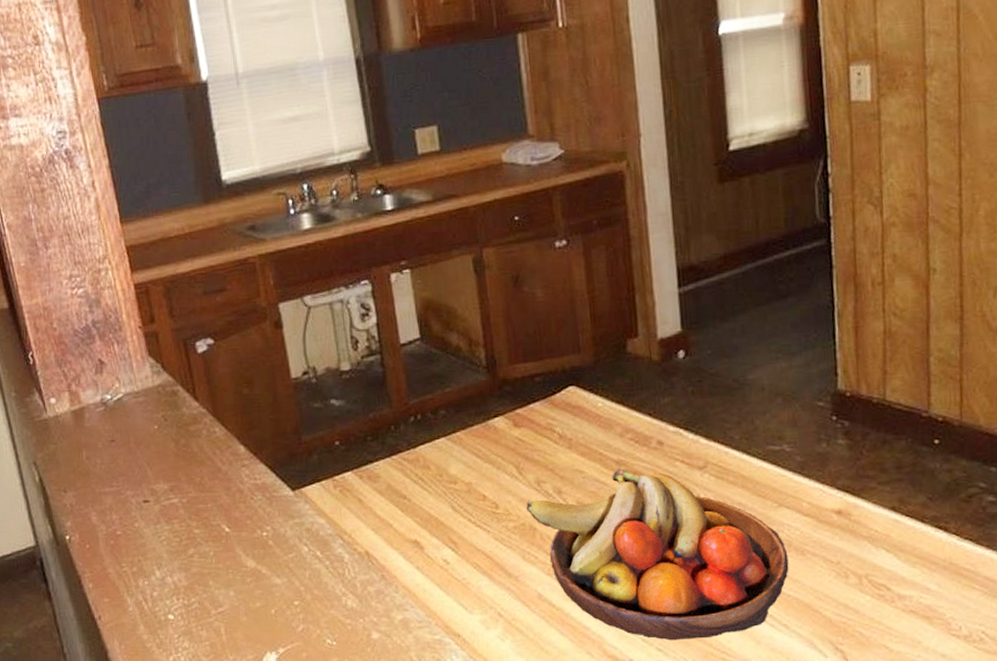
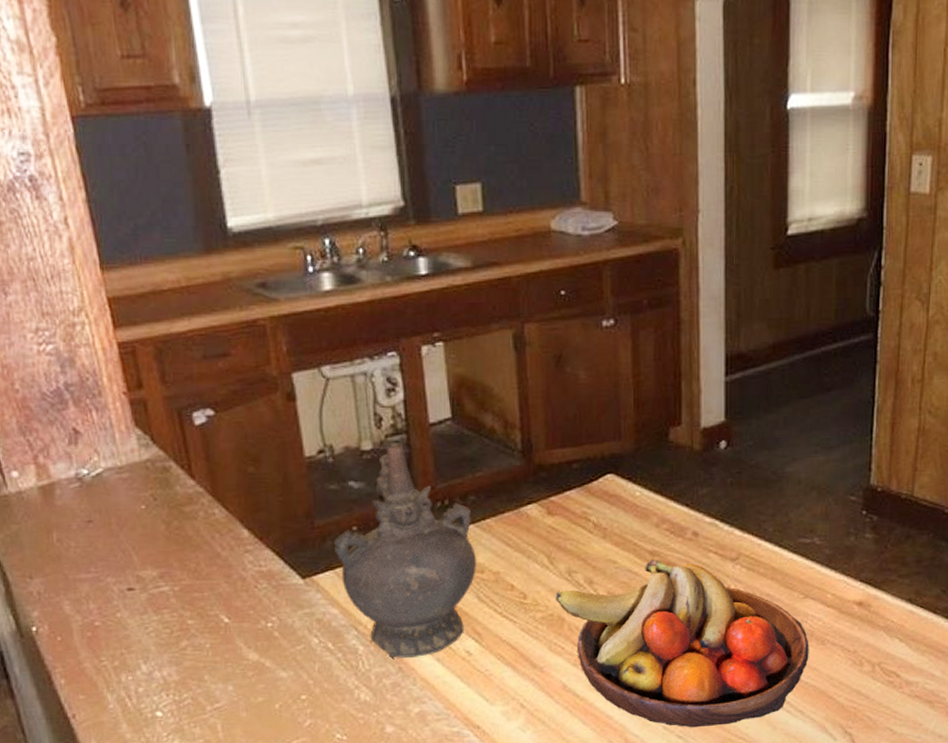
ceremonial vessel: none [318,363,450,566] -> present [333,443,476,658]

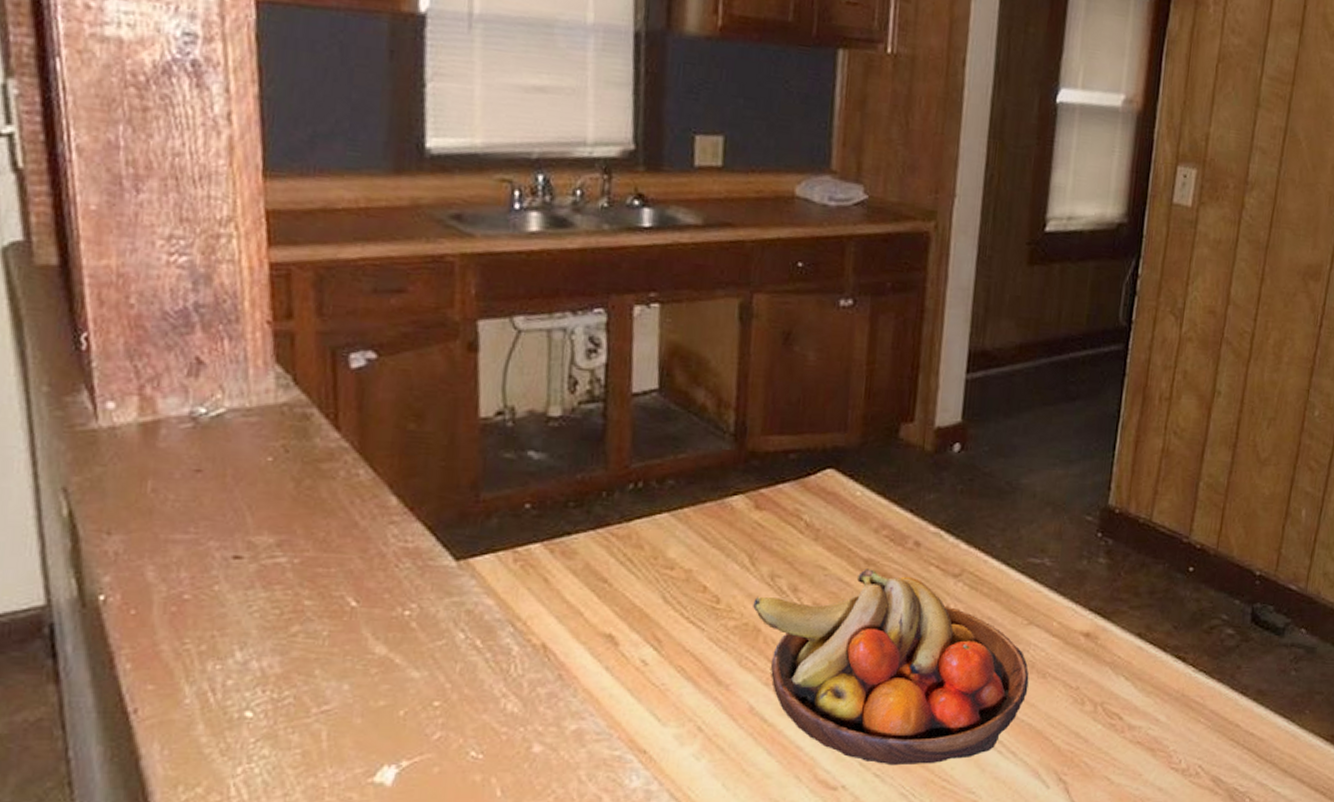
ceremonial vessel: present [333,443,476,658] -> none [498,411,669,664]

